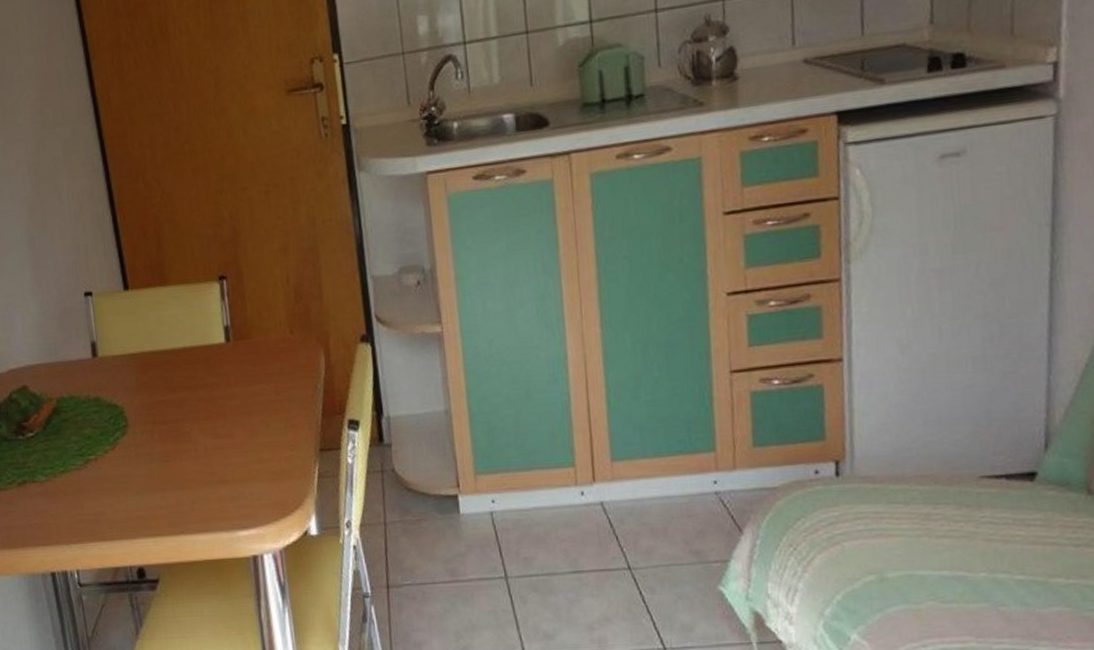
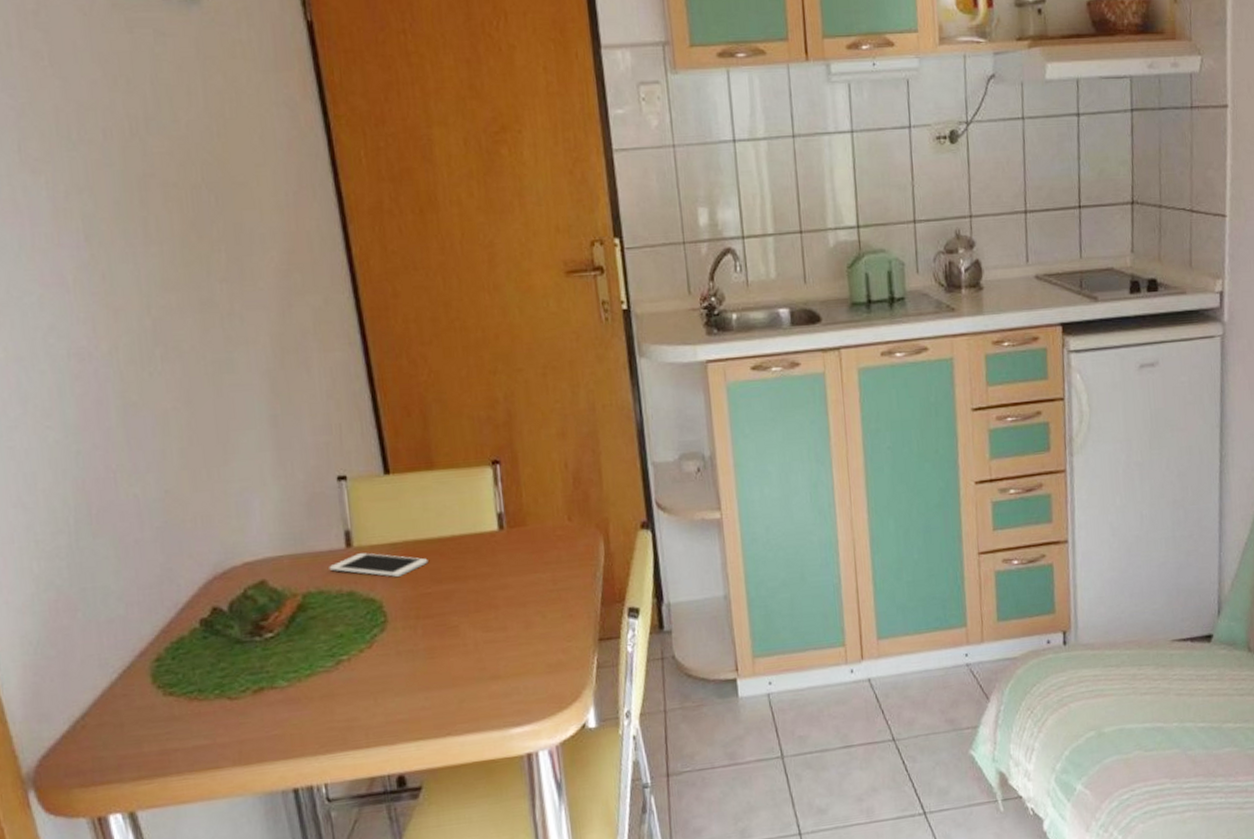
cell phone: none [78,362,163,386] -> present [329,553,429,578]

